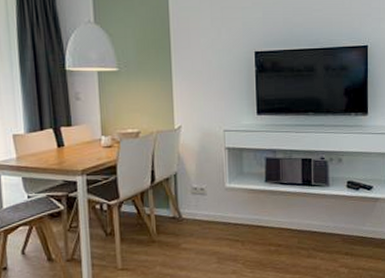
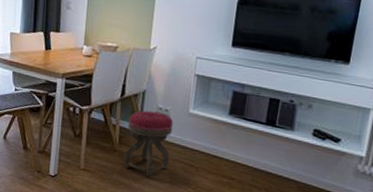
stool: none [163,192,213,262] -> present [123,110,174,177]

